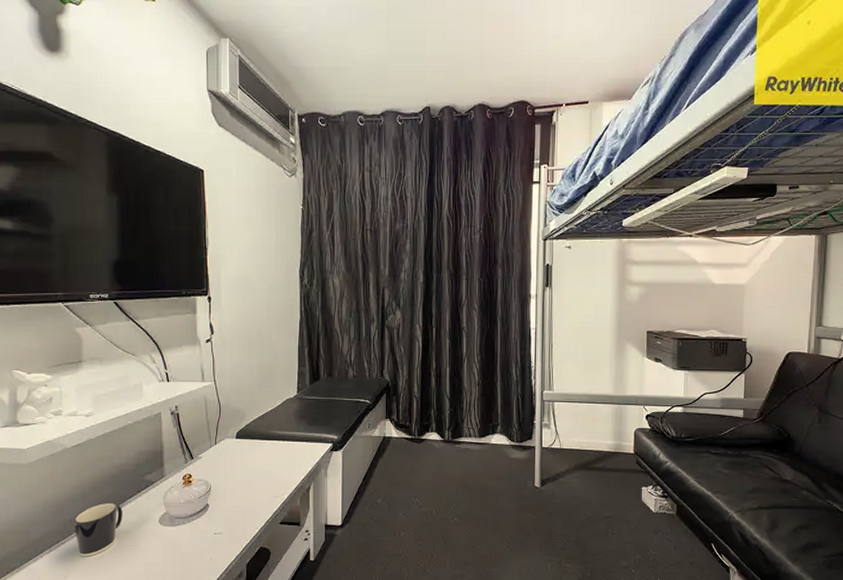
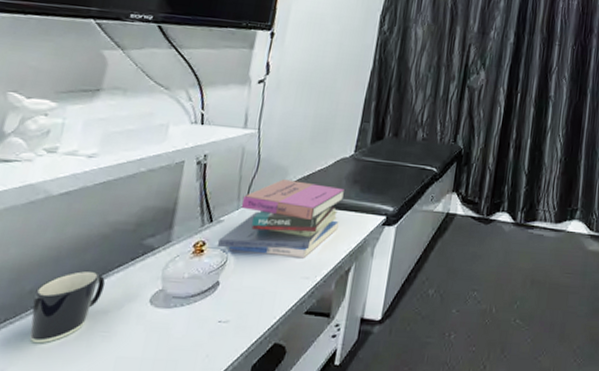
books: none [201,421,295,482] -> present [218,179,346,259]

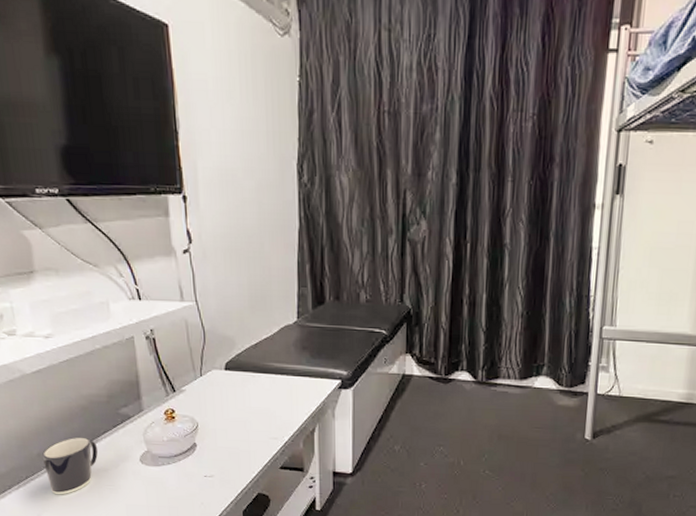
books: present [218,179,346,259] -> none [186,349,296,421]

